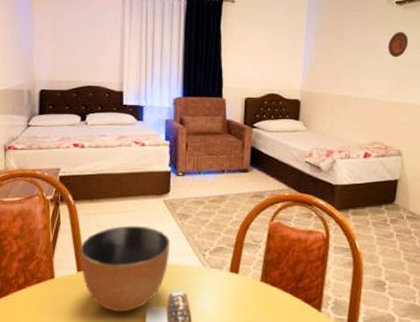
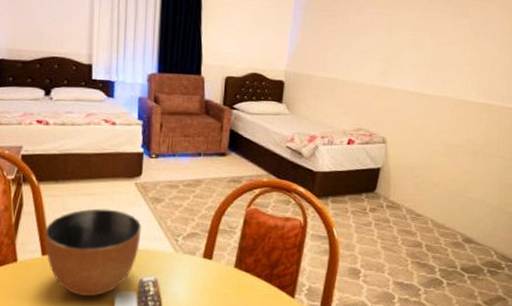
decorative plate: present [388,32,408,58] -> none [380,11,402,40]

